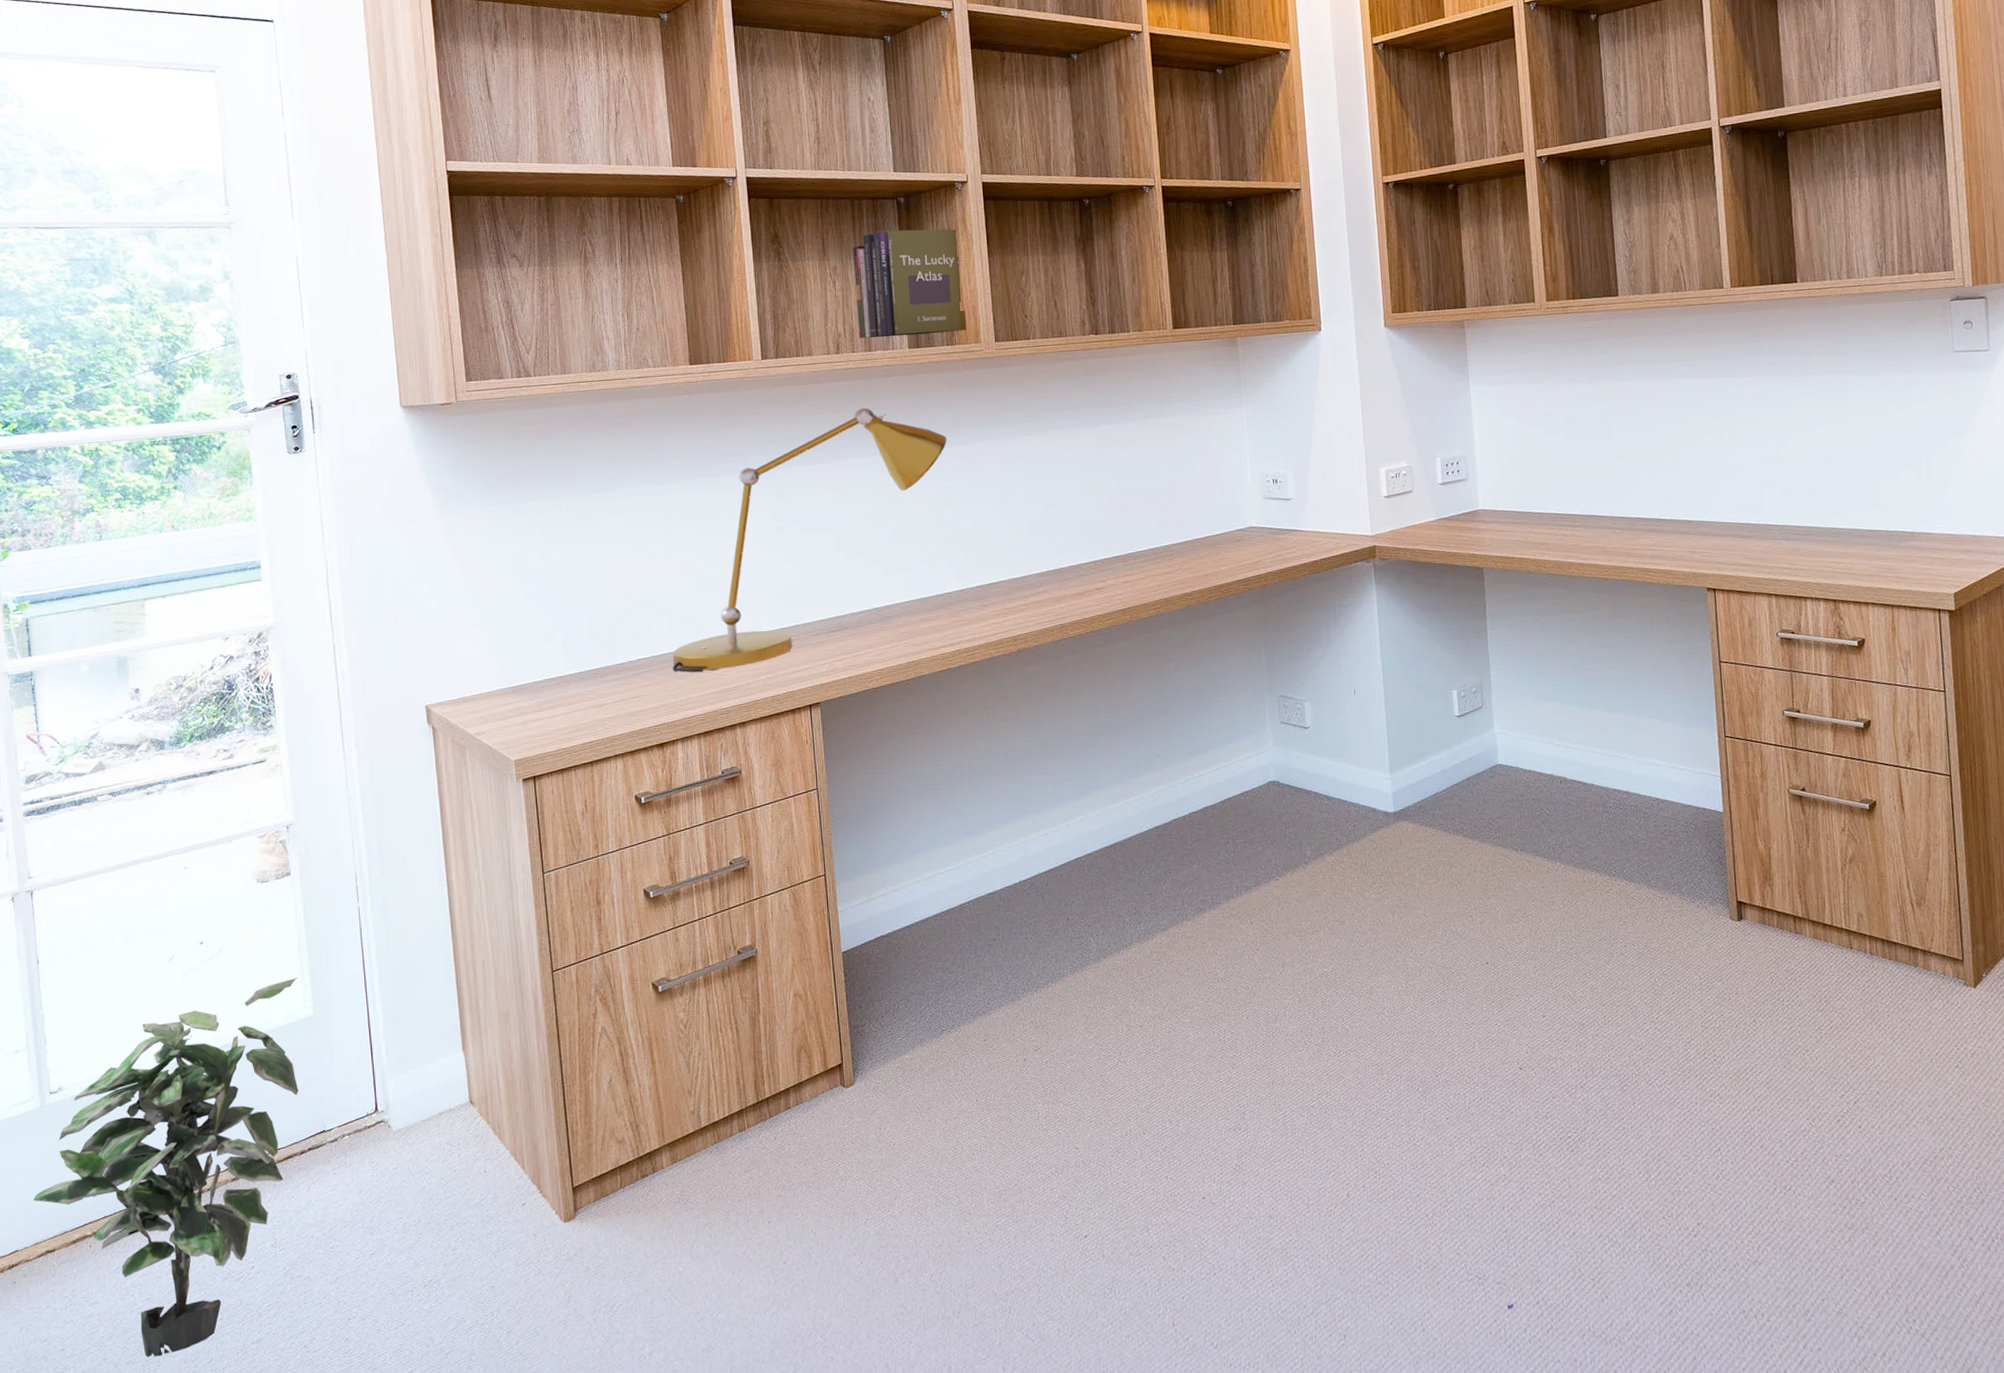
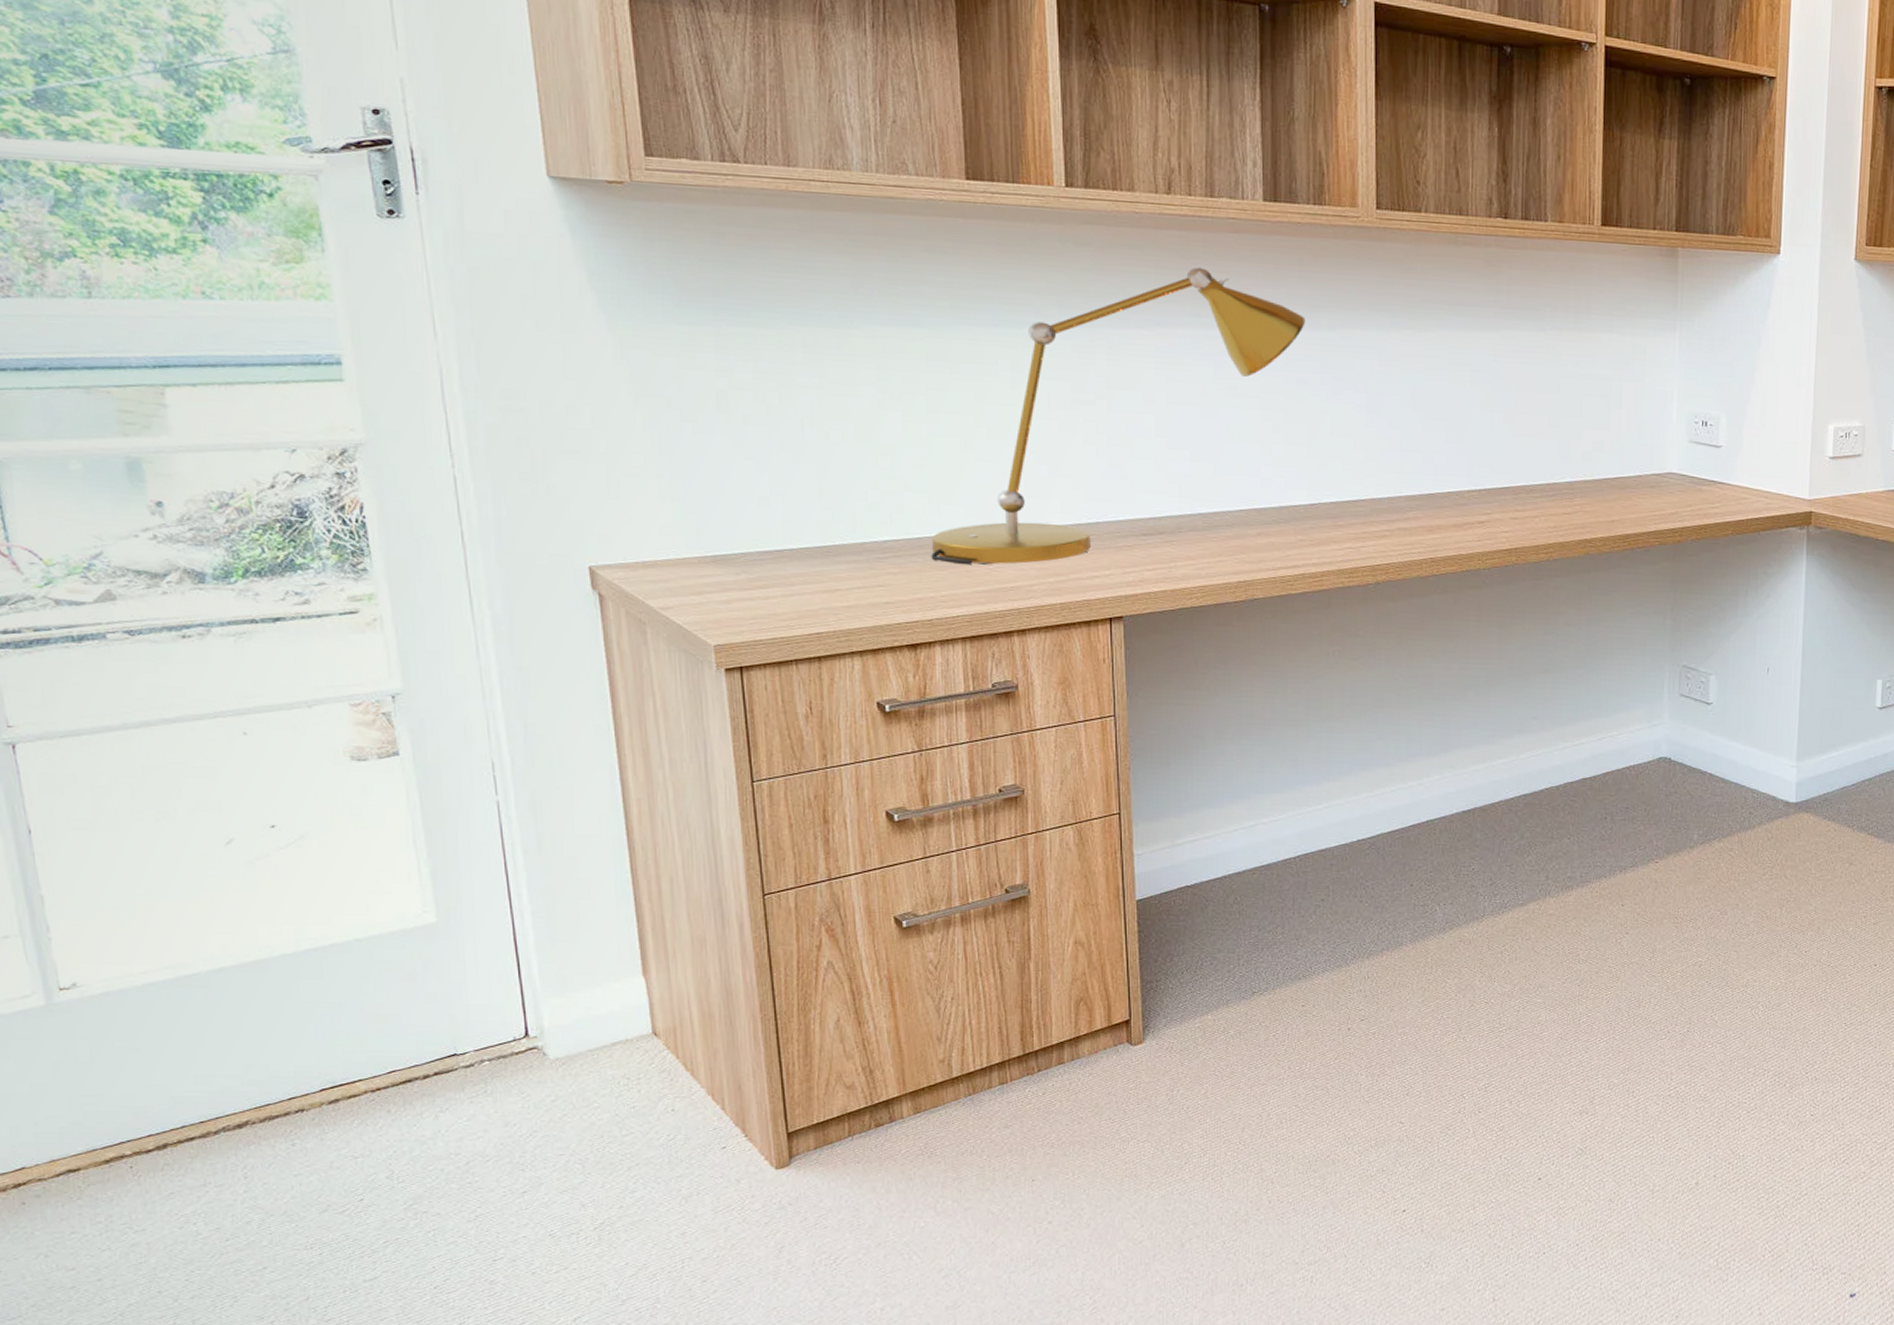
potted plant: present [33,978,299,1357] -> none [44,877,419,1292]
books: present [853,229,967,338] -> none [1196,44,1341,189]

